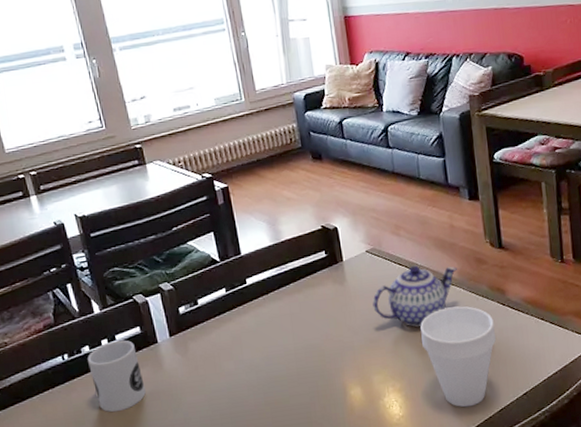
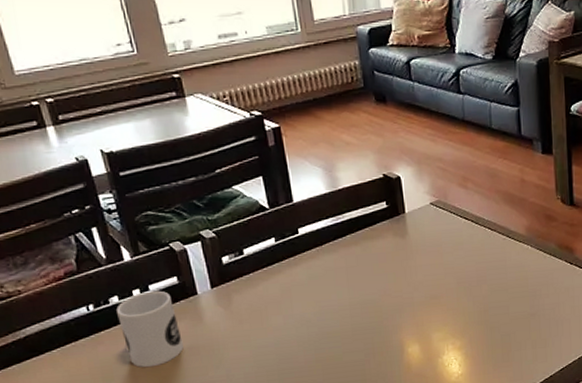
teapot: present [372,265,457,328] -> none [435,220,525,285]
cup: present [420,306,496,408] -> none [484,263,561,366]

